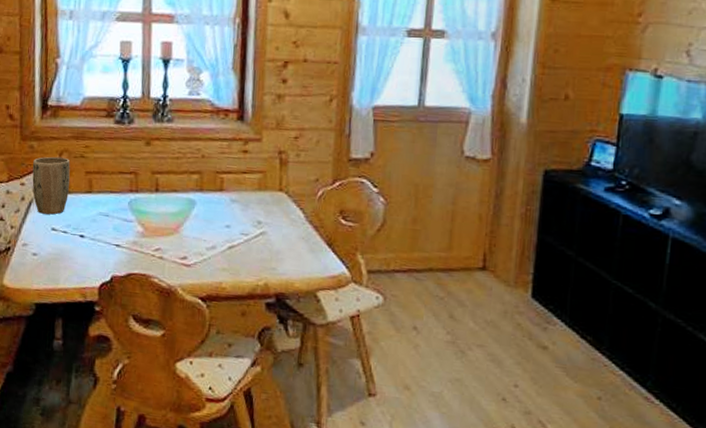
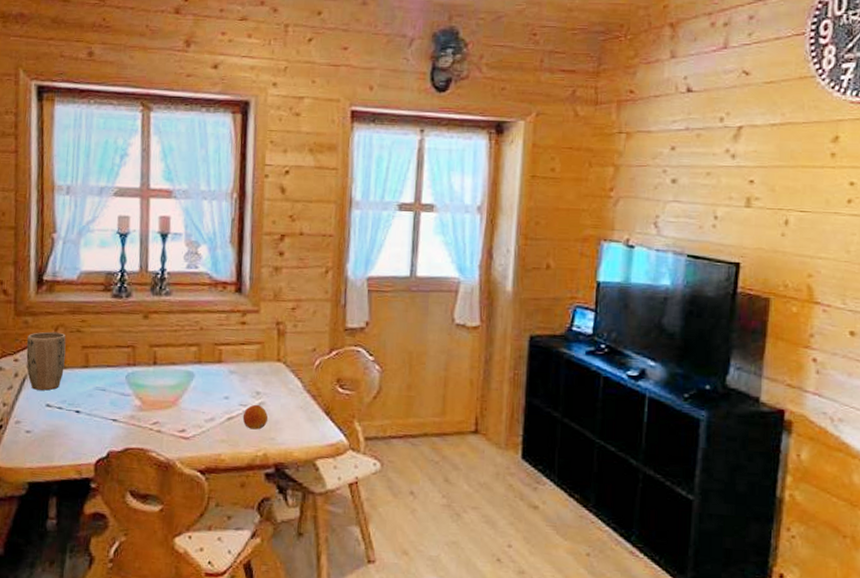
fruit: none [243,233,270,259] -> present [242,404,269,430]

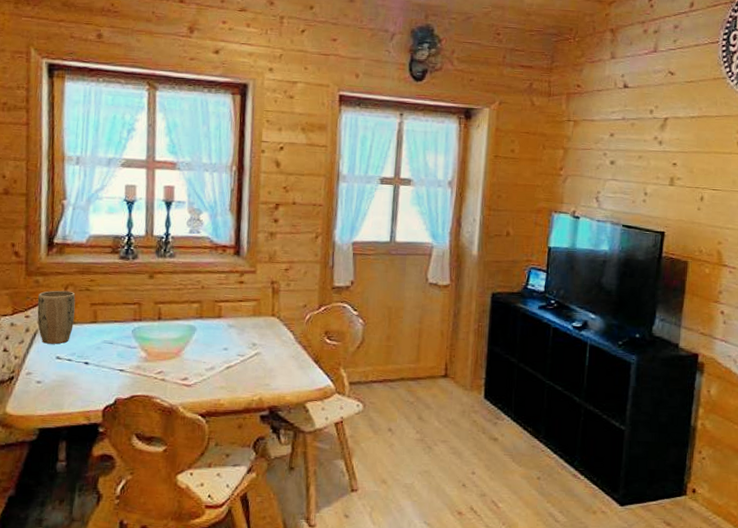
fruit: present [242,404,269,430] -> none [240,354,264,377]

